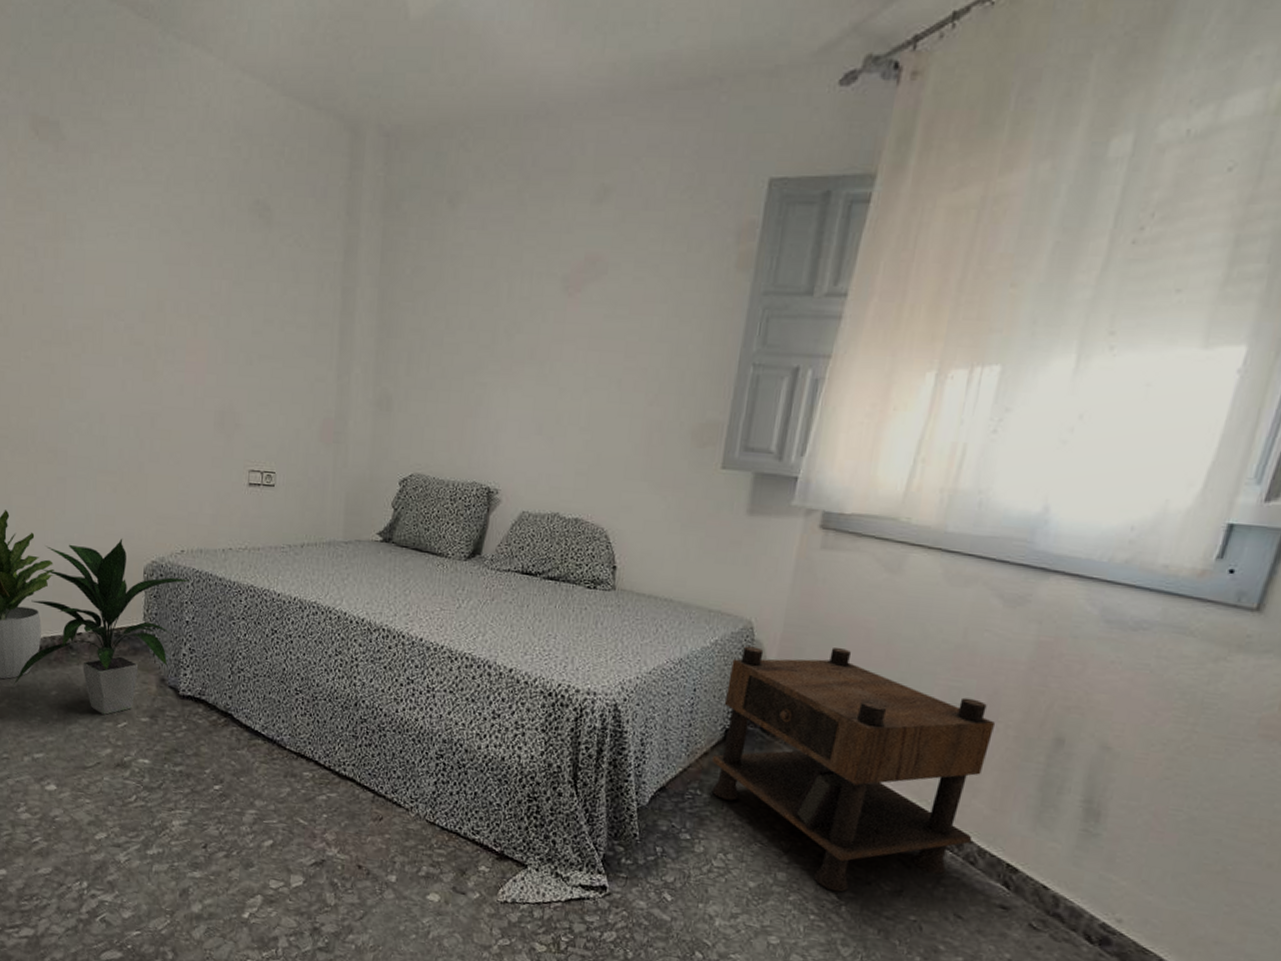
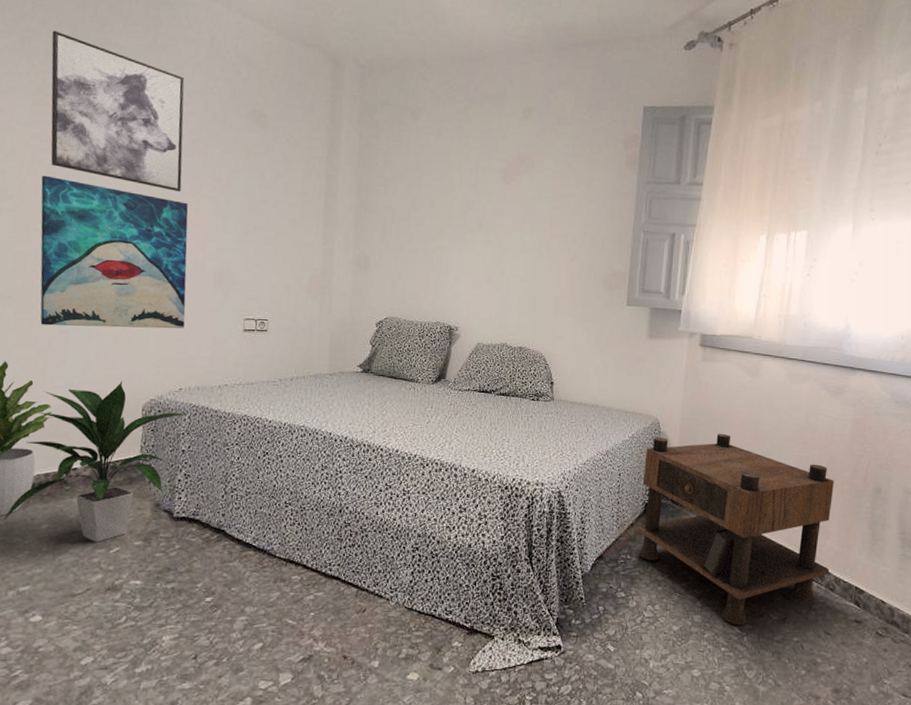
wall art: none [29,291,185,480] -> present [40,175,188,329]
wall art: none [30,105,177,311] -> present [50,30,185,192]

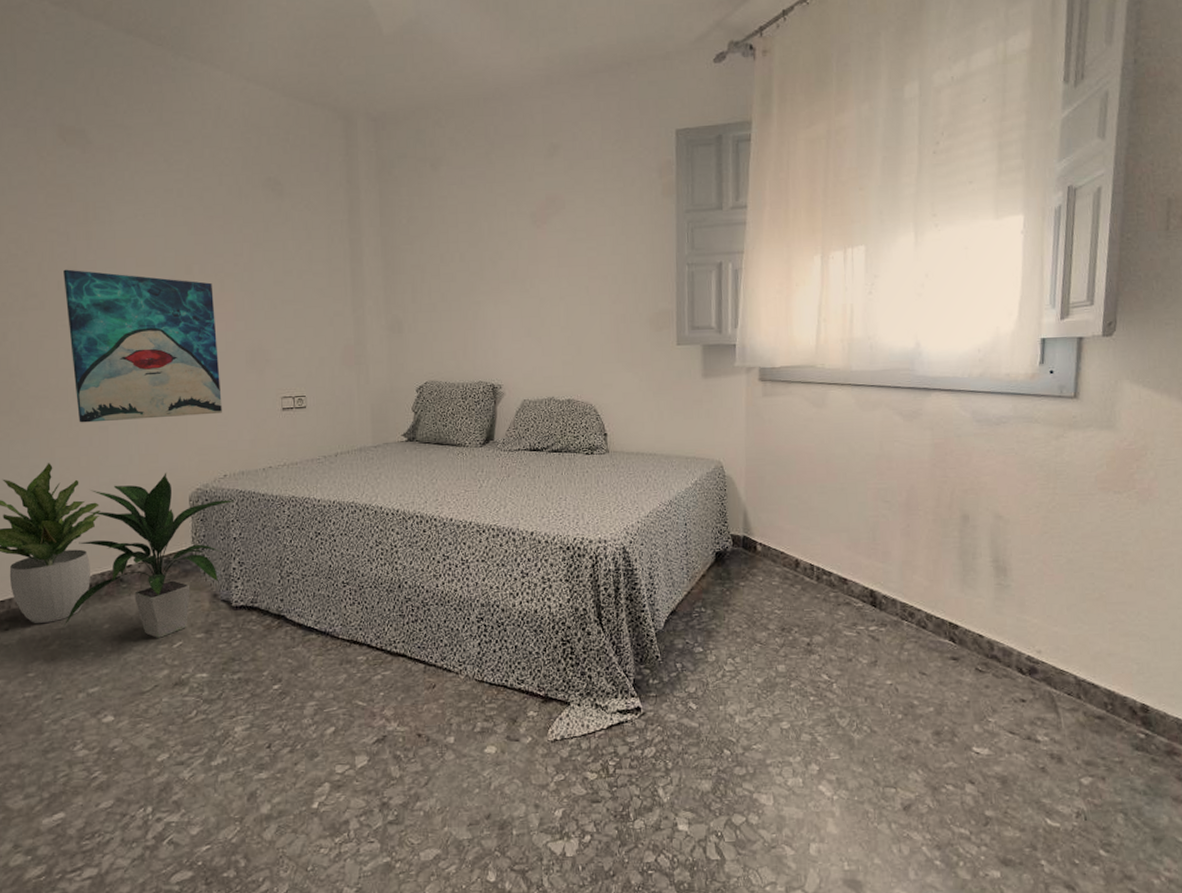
wall art: present [50,30,185,192] -> none [57,118,203,273]
nightstand: present [637,434,835,626] -> none [709,472,920,673]

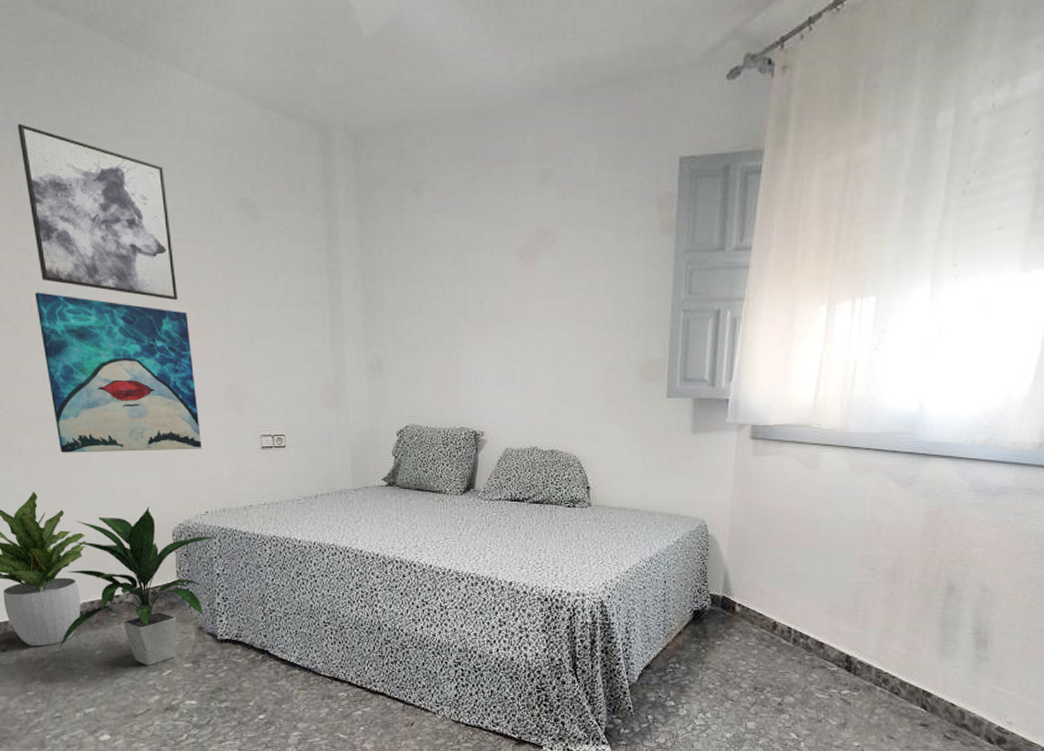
wall art: none [57,118,203,273] -> present [18,124,177,301]

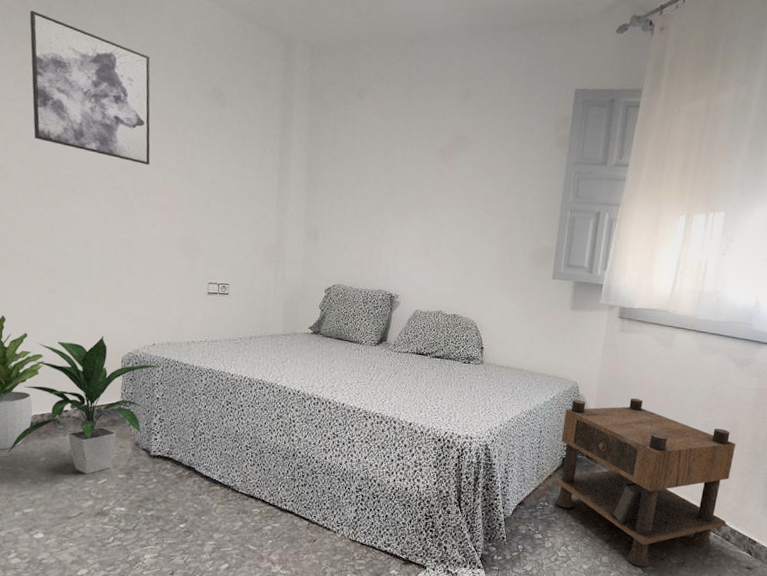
wall art: present [35,292,202,453] -> none [26,148,157,290]
nightstand: none [685,535,903,731] -> present [554,398,736,567]

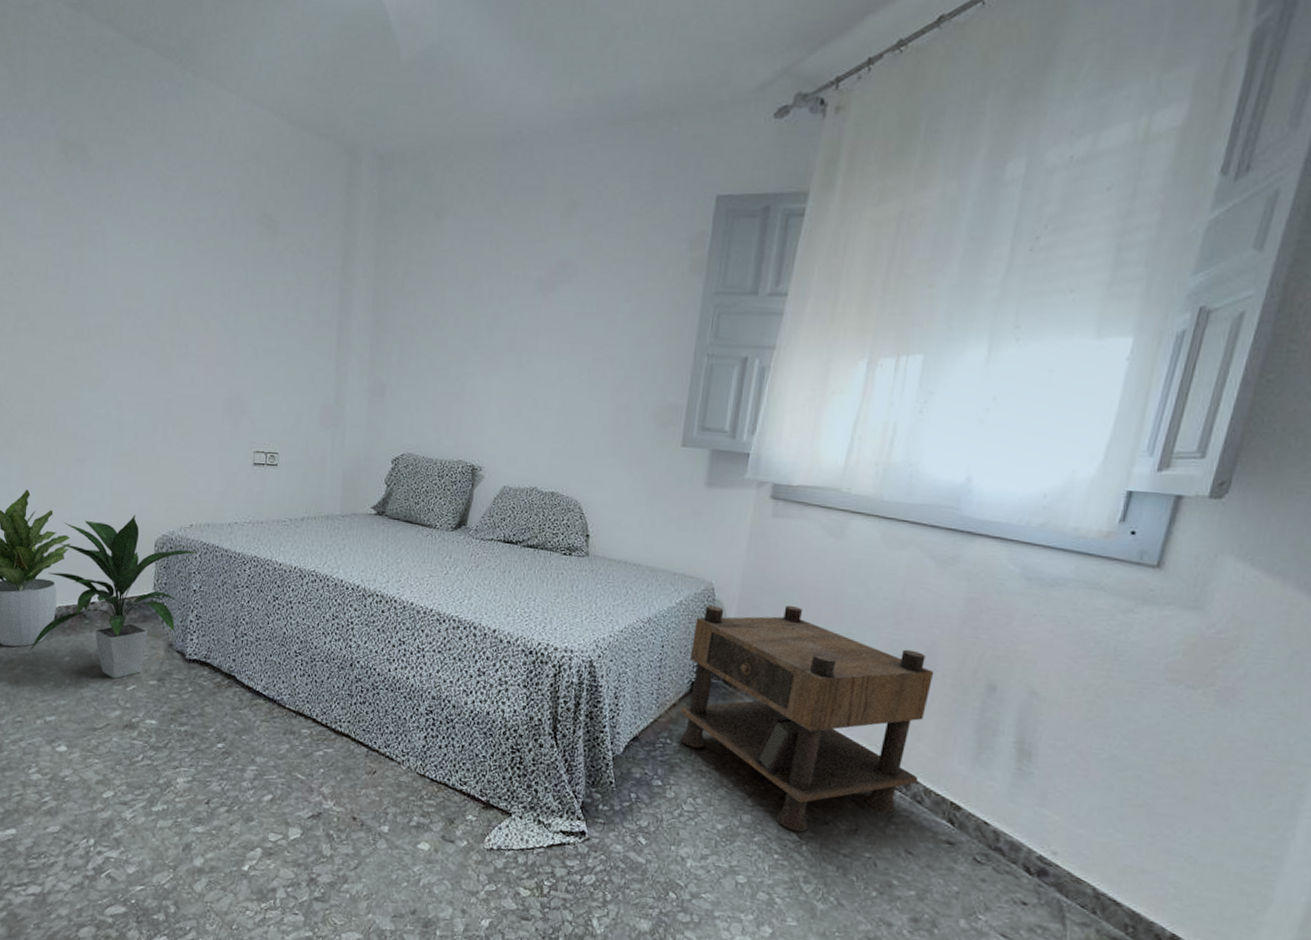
wall art: present [30,10,150,166] -> none [60,131,192,310]

